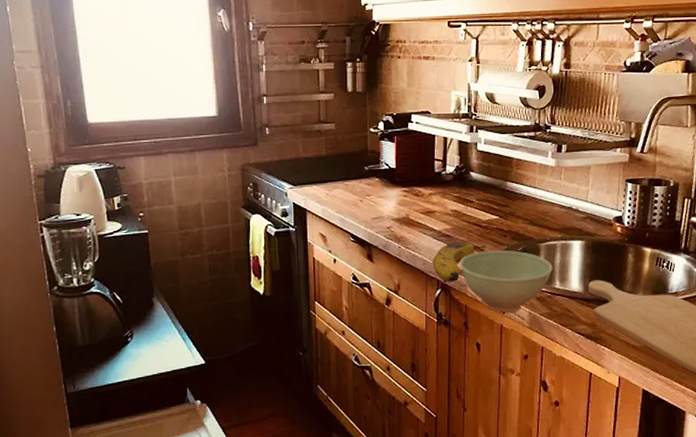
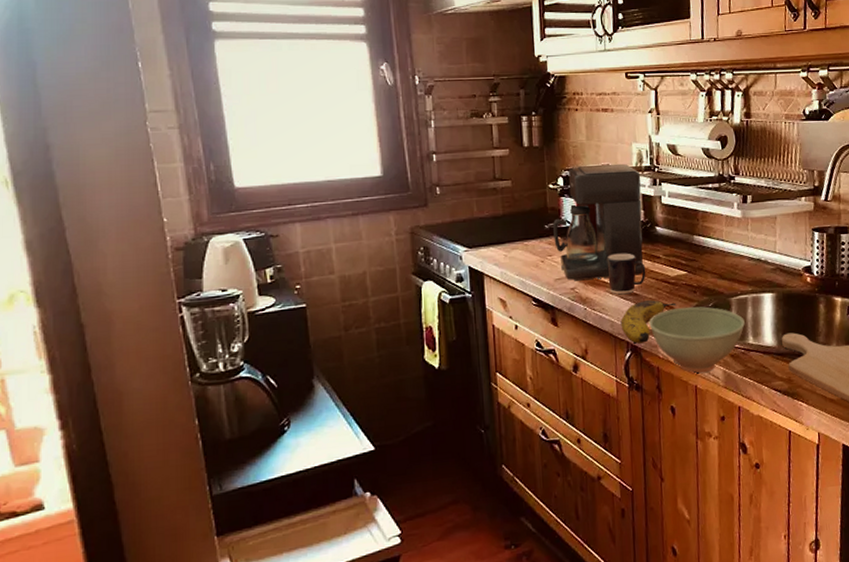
coffee maker: none [372,110,458,220] -> present [553,163,644,280]
mug: none [422,196,459,235] -> present [606,253,646,295]

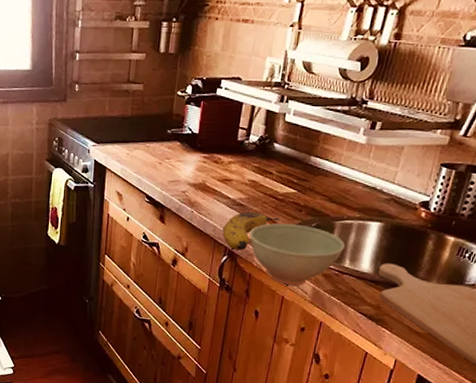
coffee maker: present [553,163,644,280] -> none [174,75,269,188]
mug: present [606,253,646,295] -> none [217,164,257,204]

